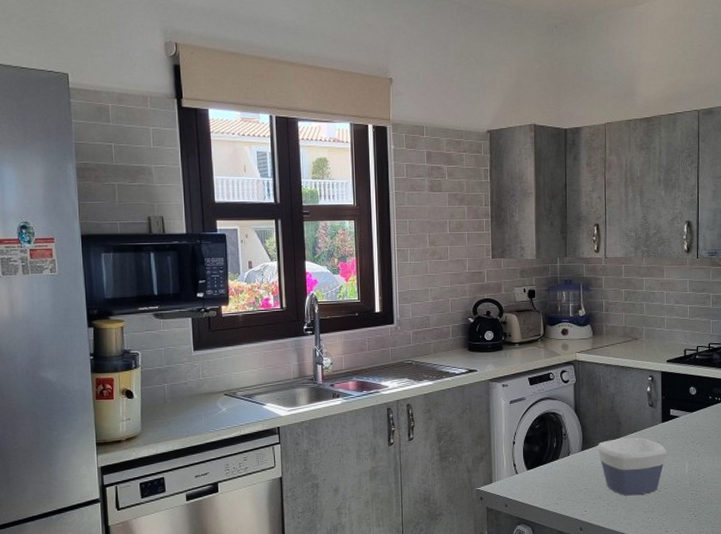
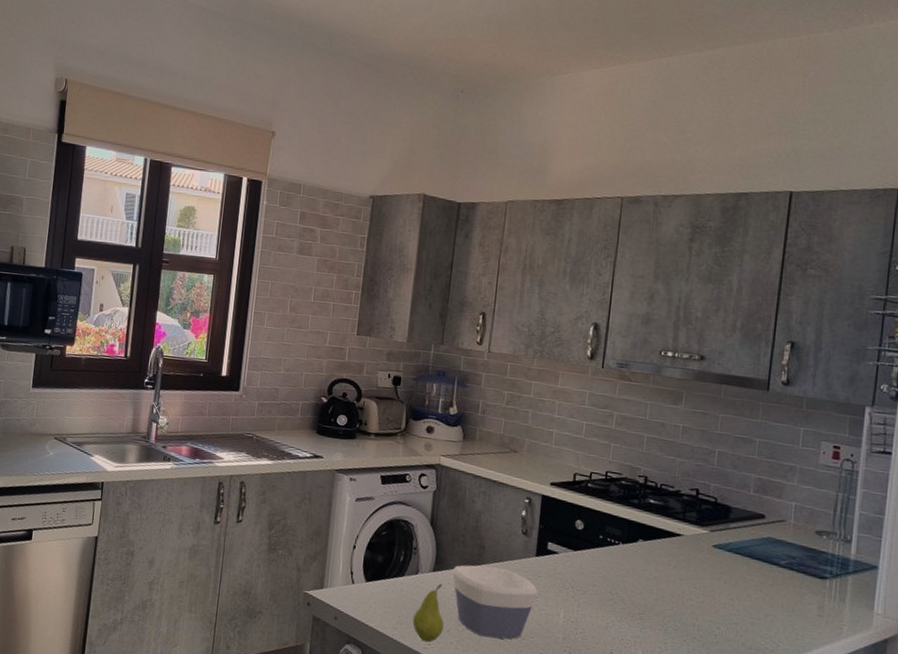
fruit: none [570,459,595,510] -> present [412,583,444,643]

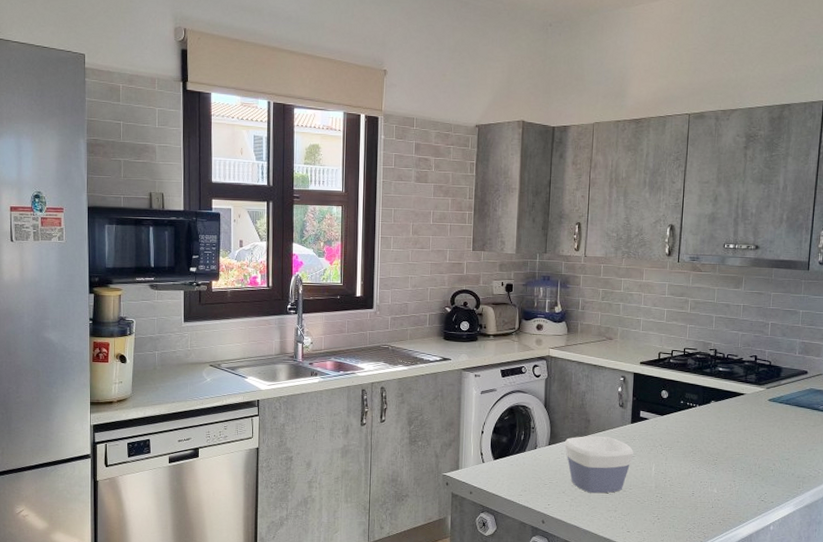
fruit: present [412,583,444,643] -> none [534,454,560,503]

